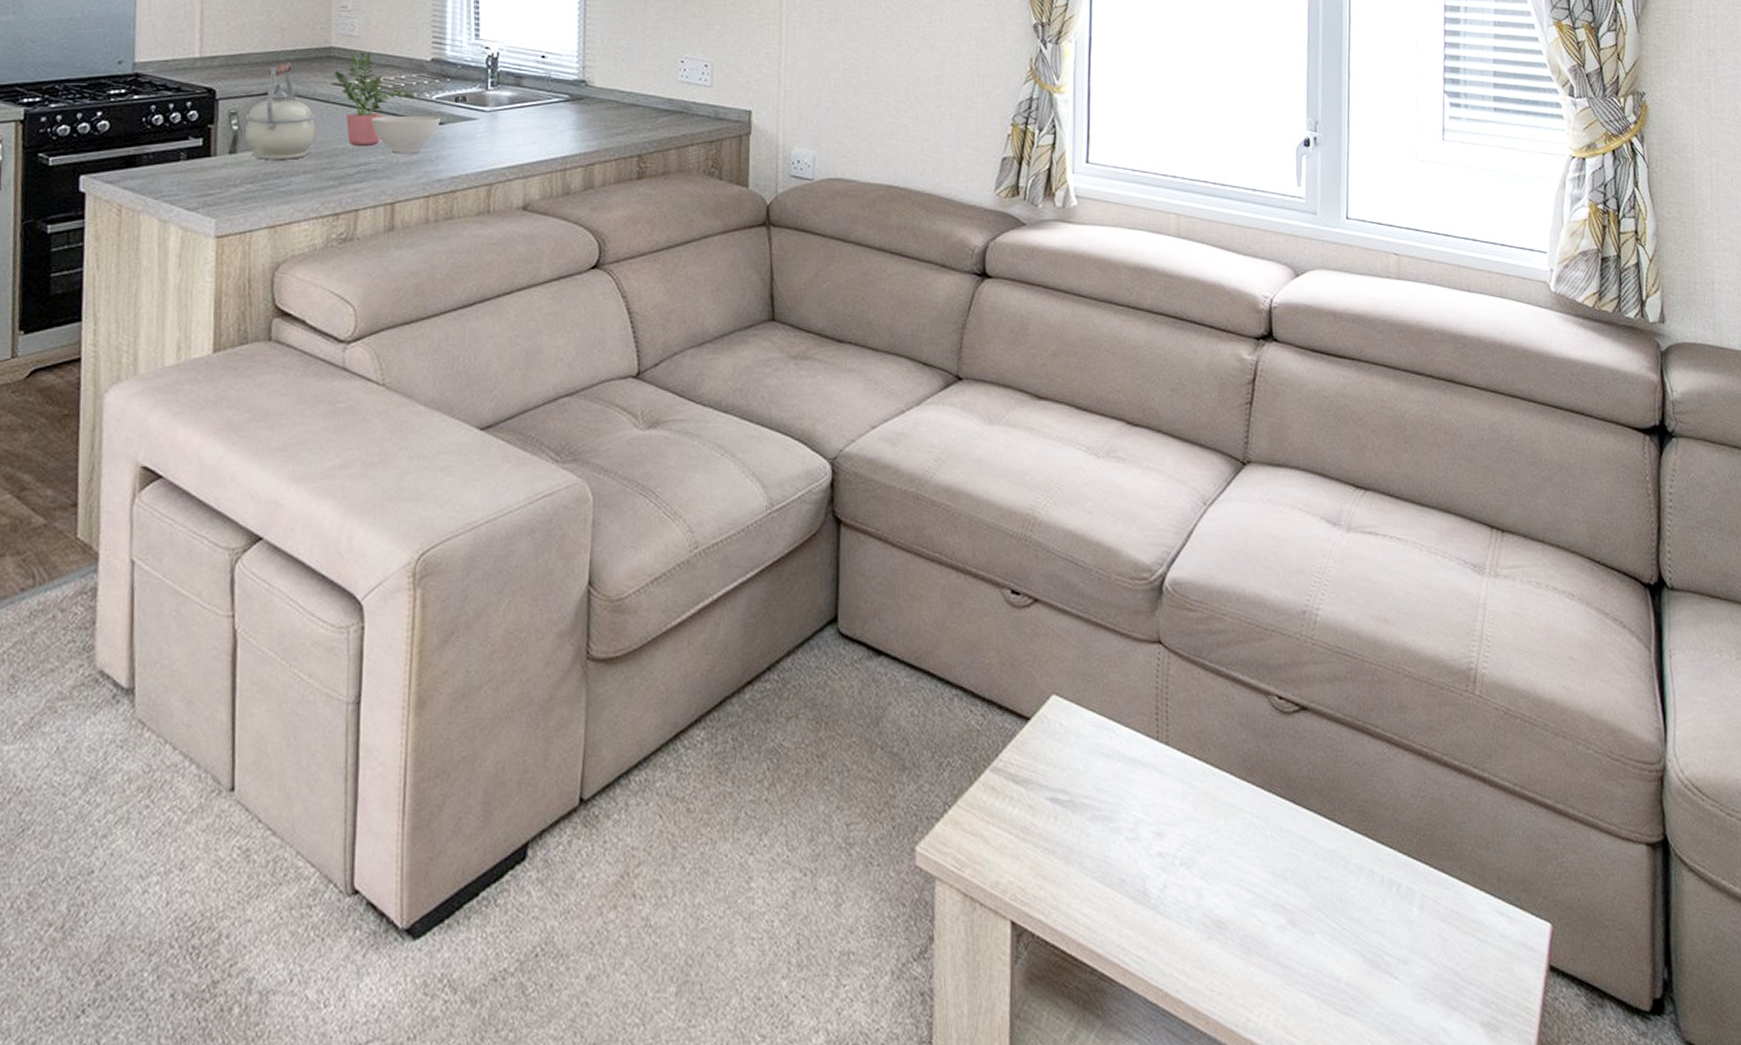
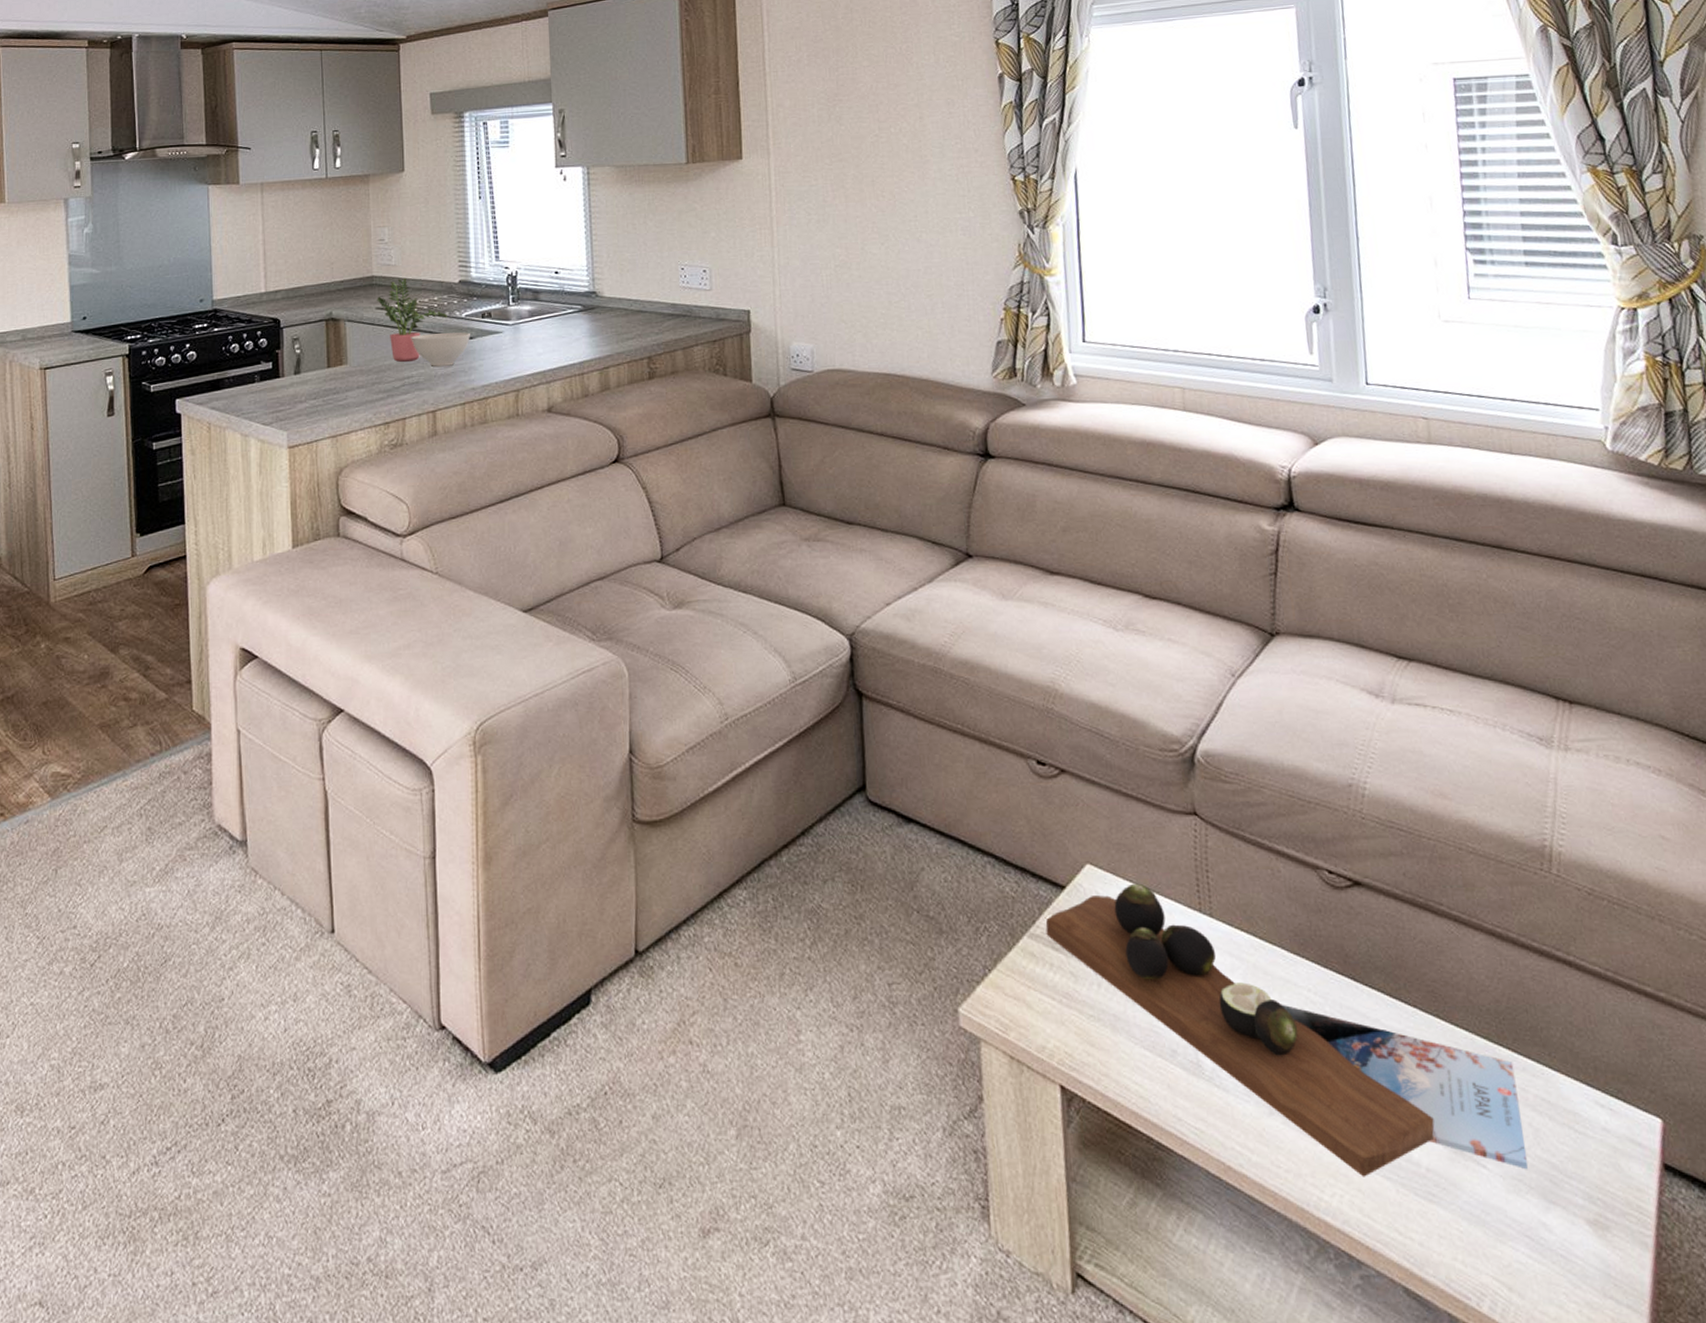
kettle: present [244,62,317,160] -> none [305,292,366,378]
decorative tray: none [1008,713,1356,996] -> present [1045,883,1435,1177]
magazine: none [1226,829,1435,979] -> present [1281,1004,1528,1170]

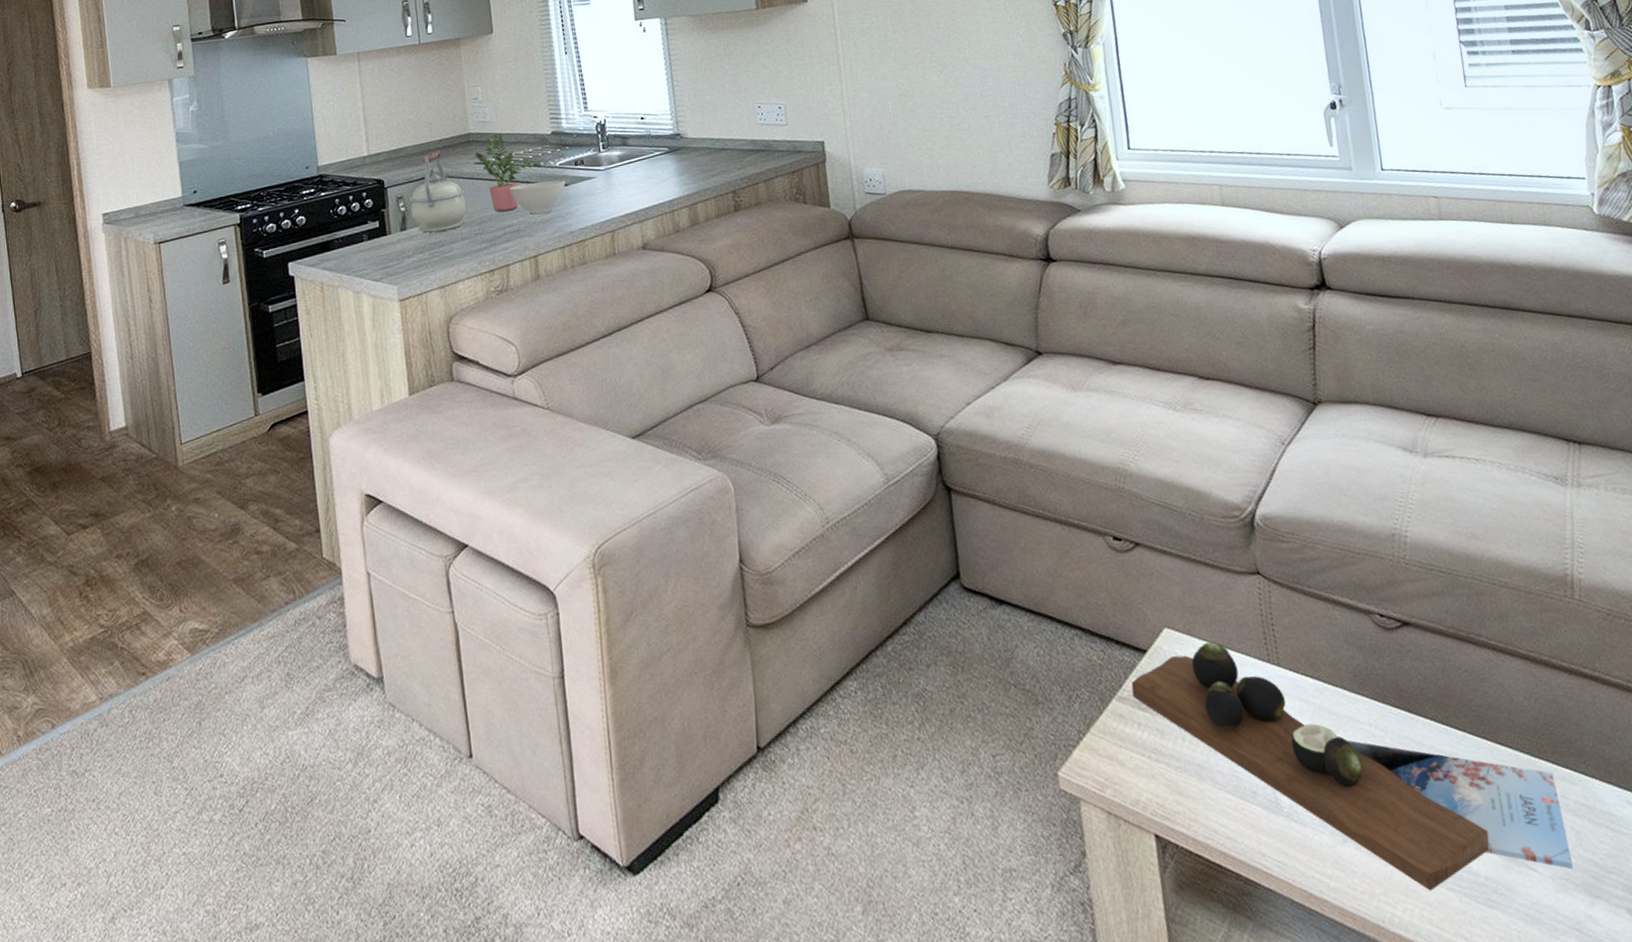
kettle: none [305,292,366,378] -> present [409,150,468,233]

